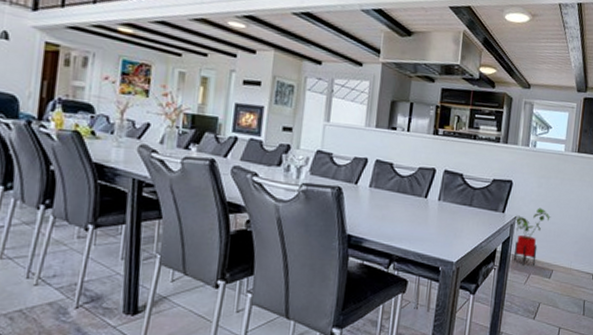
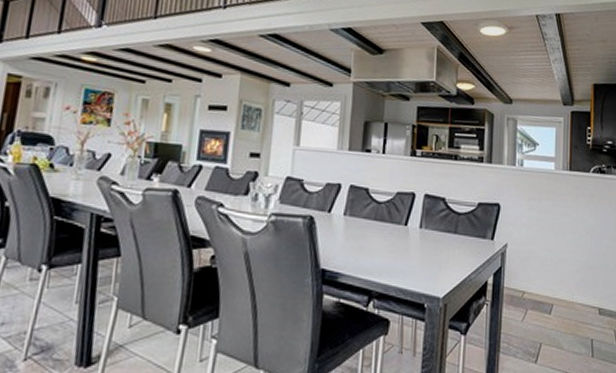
house plant: present [514,208,550,265] -> none [505,233,545,300]

